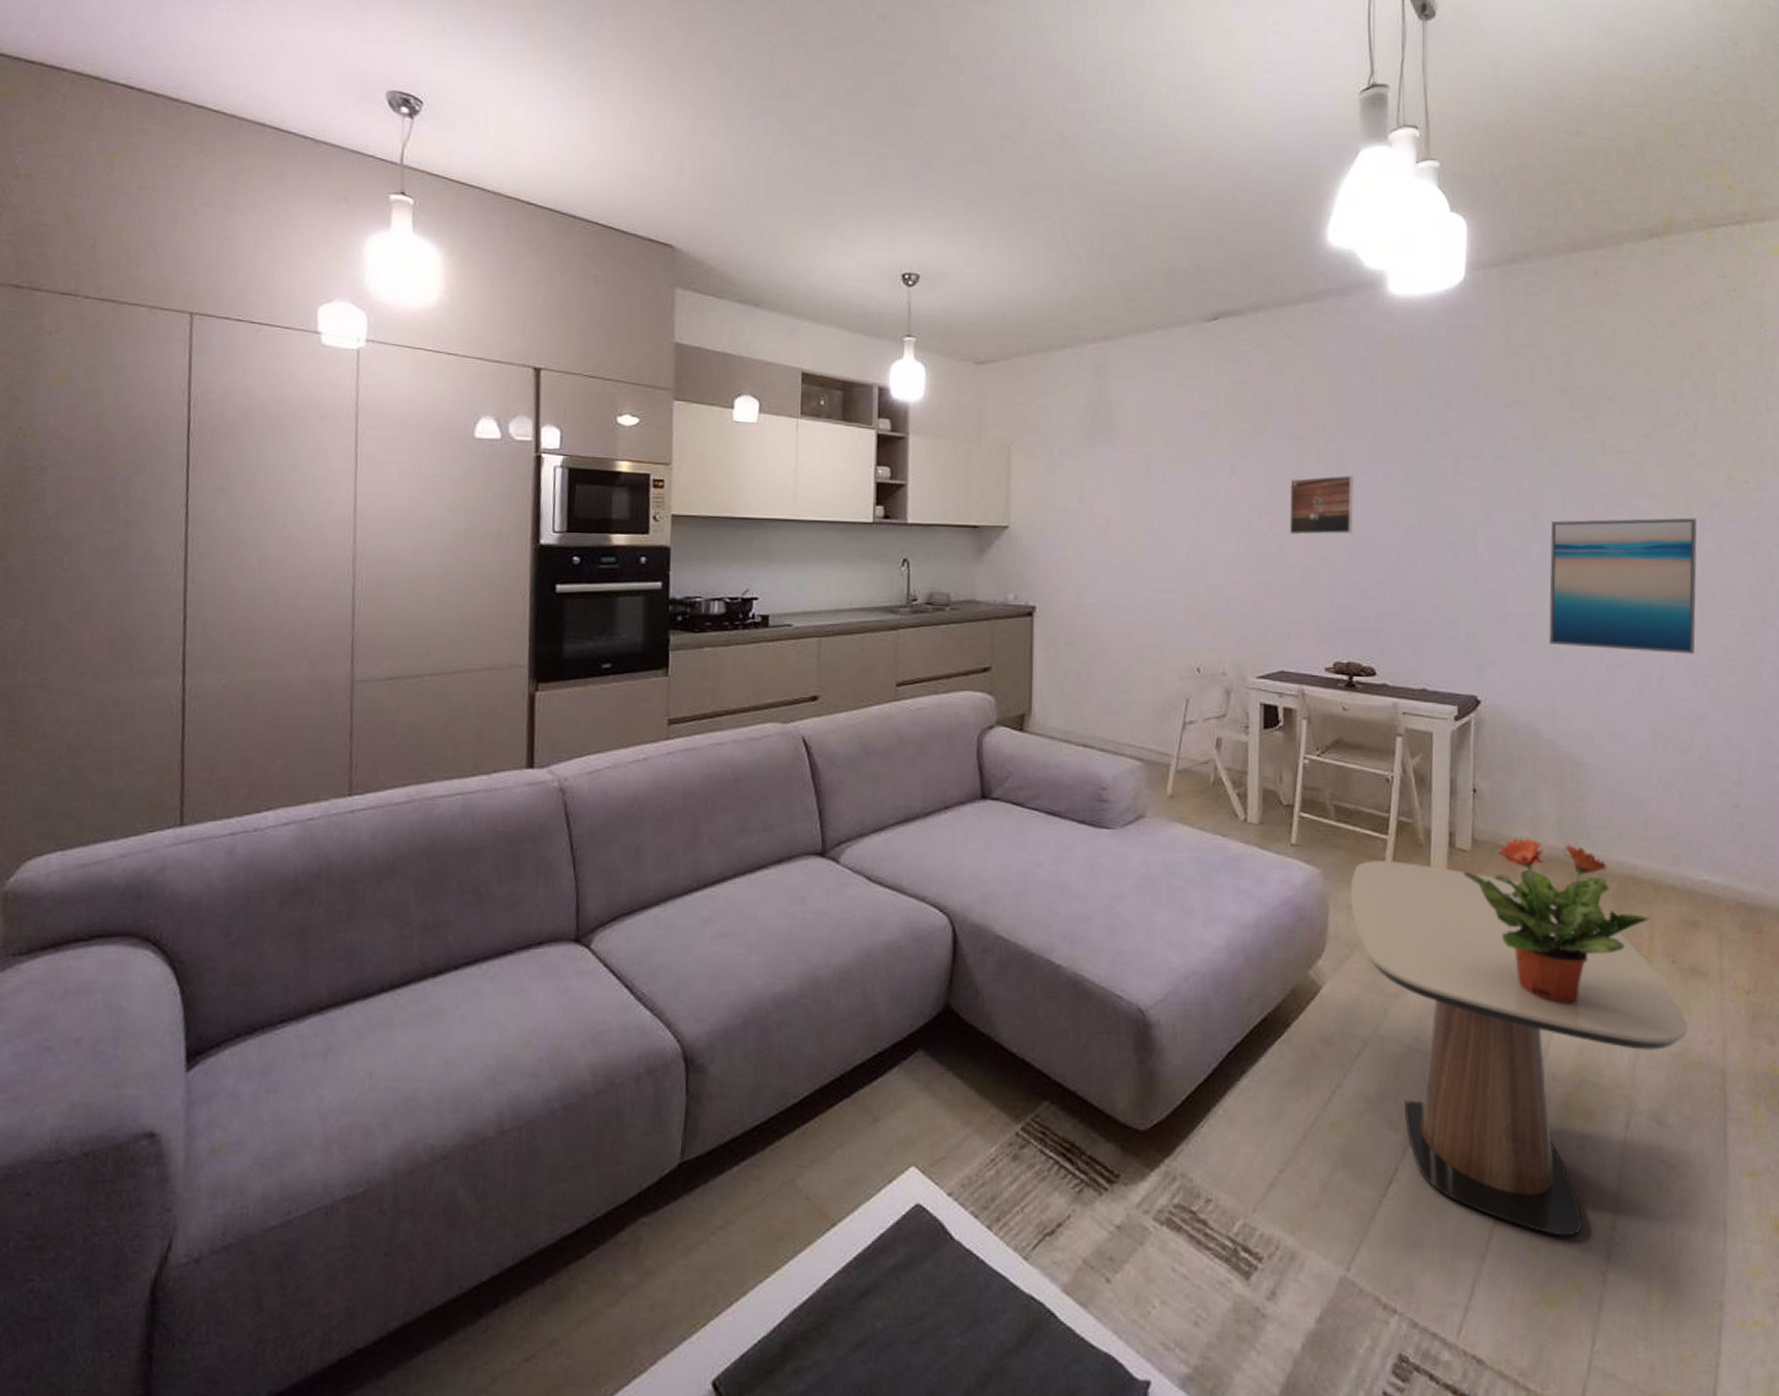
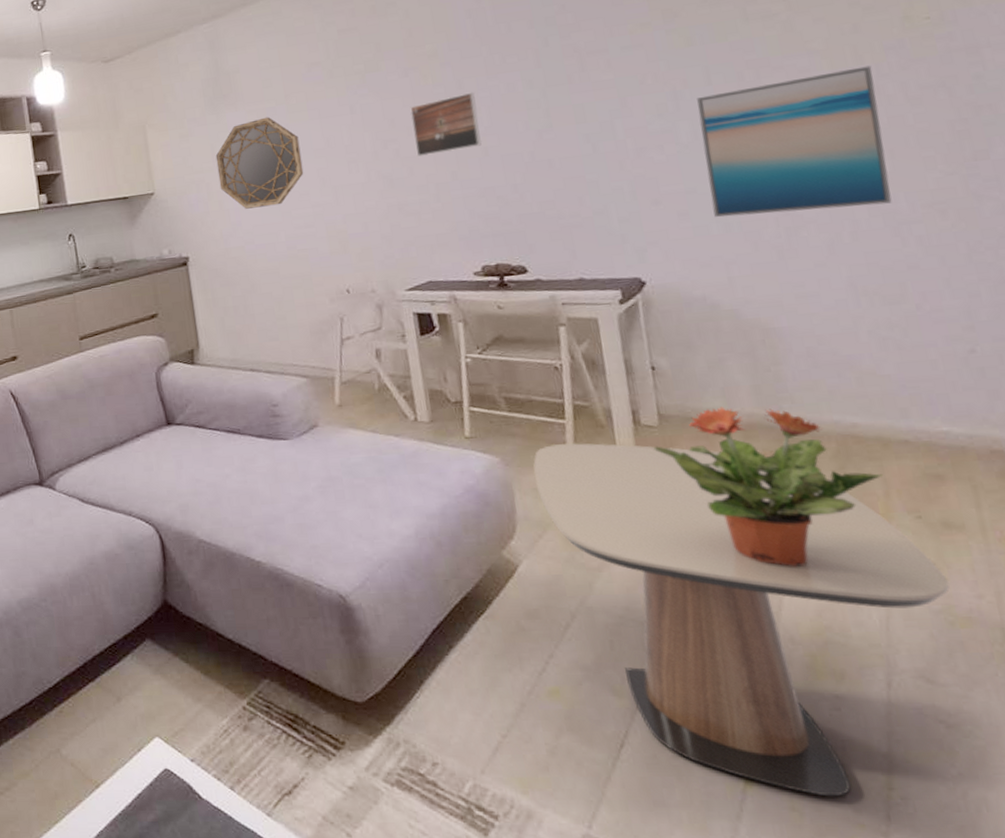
home mirror: none [1082,462,1174,563] -> present [215,117,304,209]

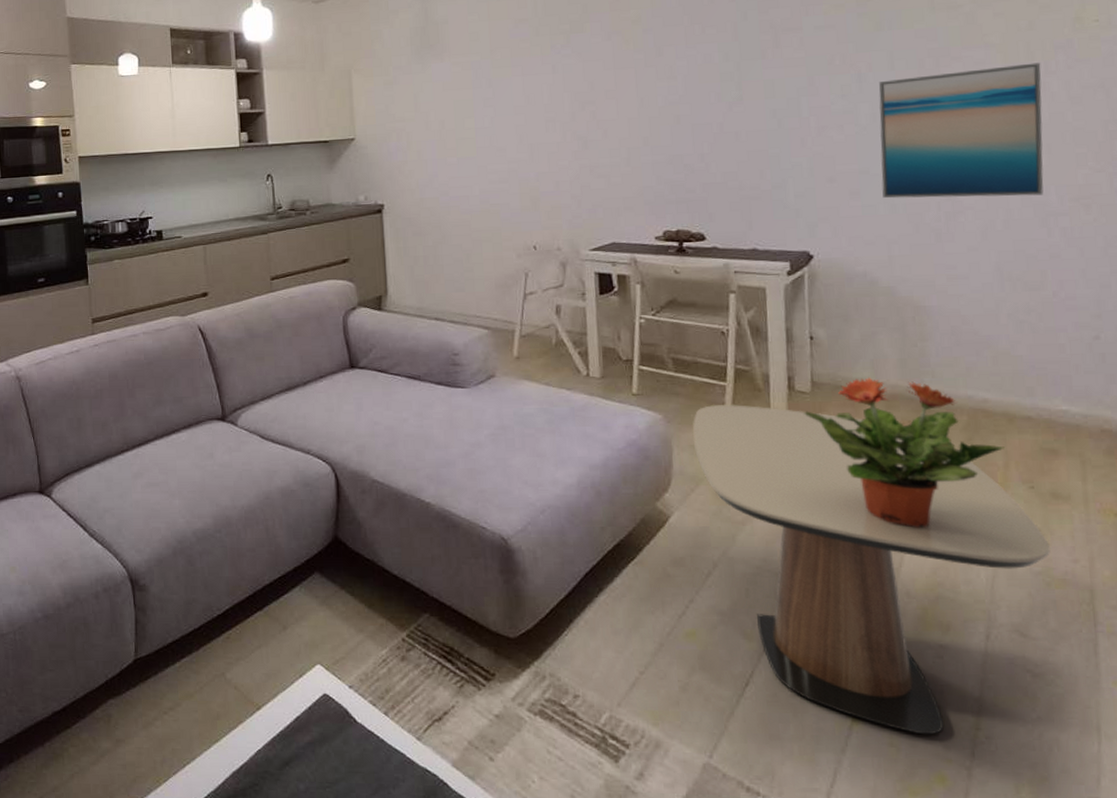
home mirror: present [215,117,304,209] -> none [418,70,503,161]
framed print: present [410,92,482,157] -> none [609,60,676,121]

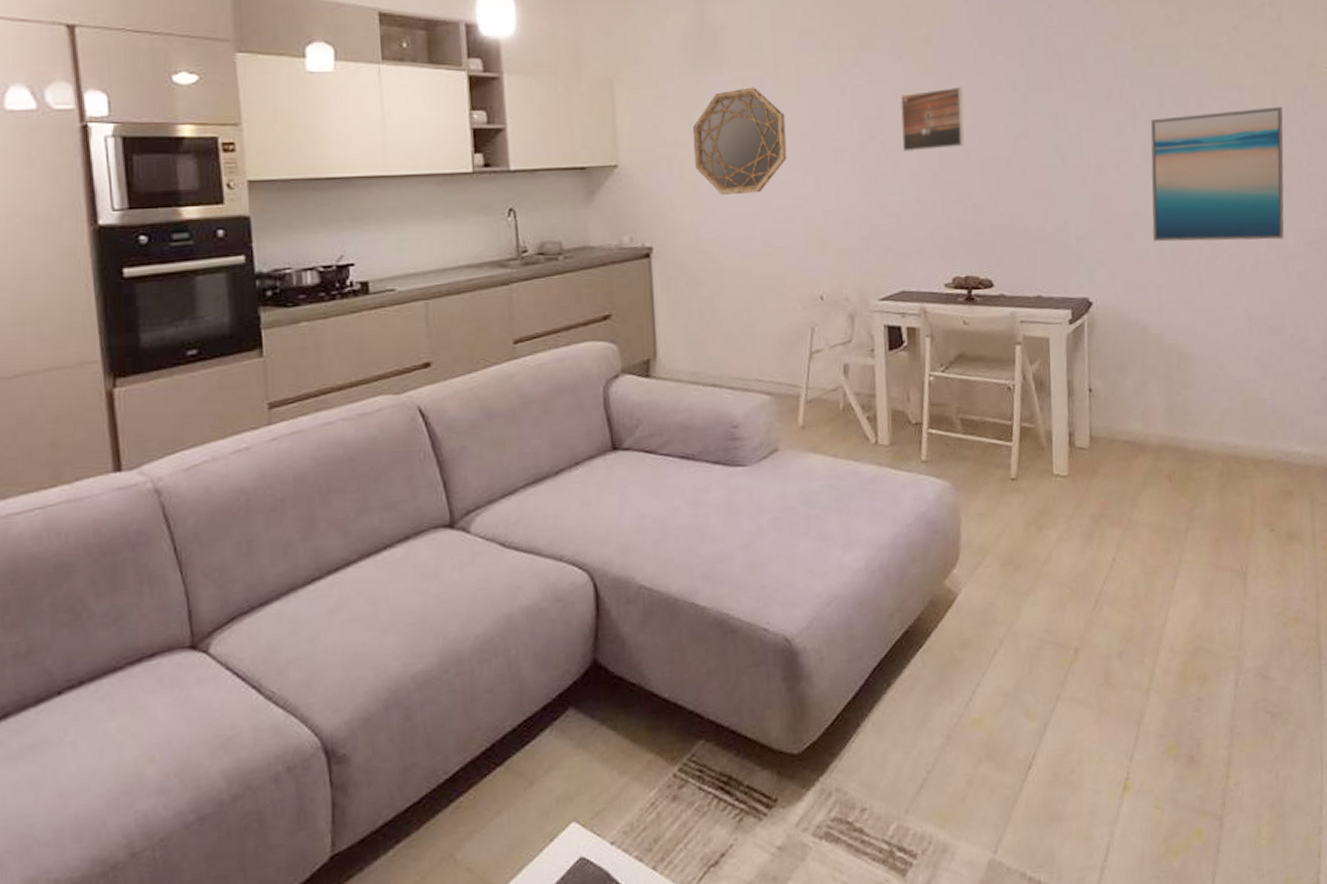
home mirror: none [418,70,503,161] -> present [692,87,787,195]
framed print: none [609,60,676,121] -> present [899,86,965,153]
side table: present [692,405,1050,735] -> none [979,466,1286,792]
potted plant: present [804,377,1004,528] -> none [1083,429,1251,581]

